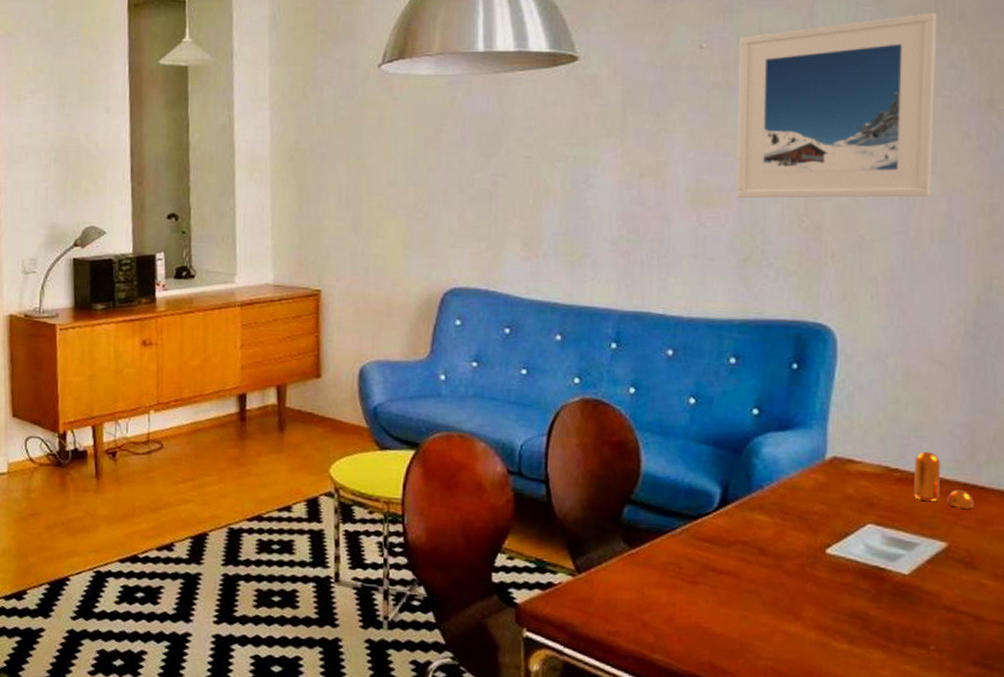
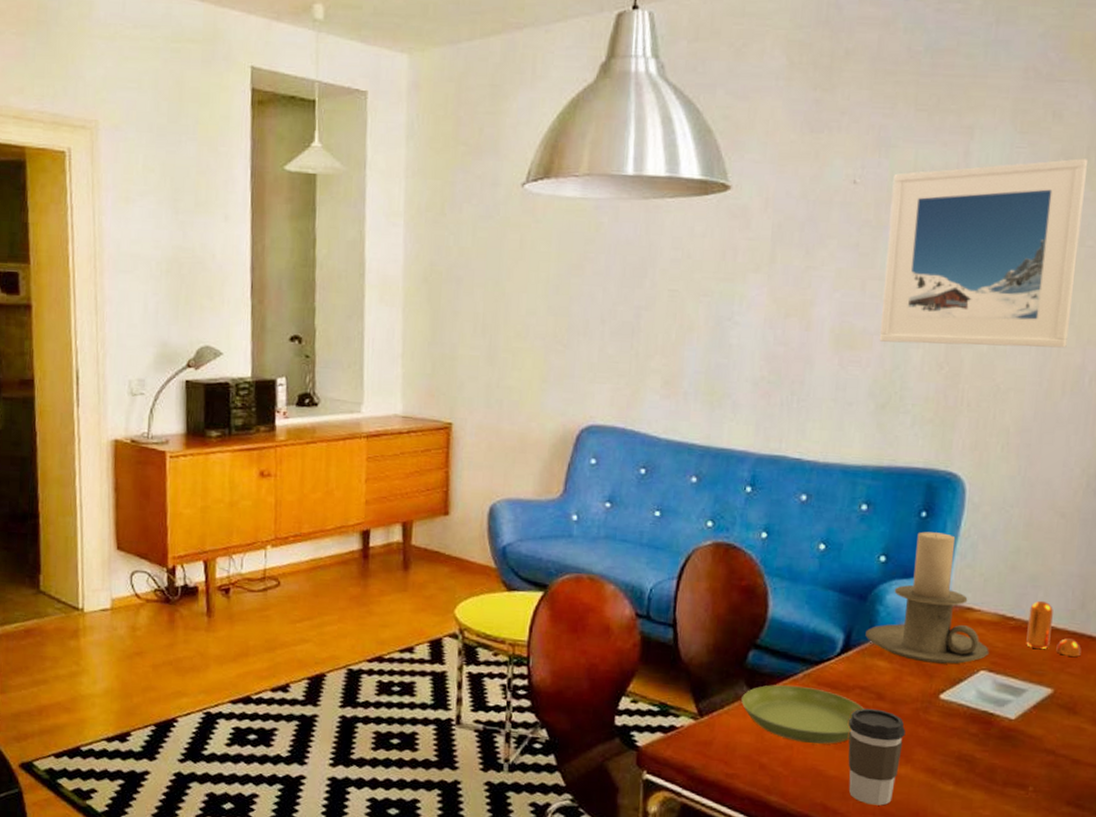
saucer: none [619,540,747,601] -> present [741,684,864,744]
coffee cup: none [731,563,792,665] -> present [847,708,906,806]
candle holder: none [743,383,875,518] -> present [865,531,989,665]

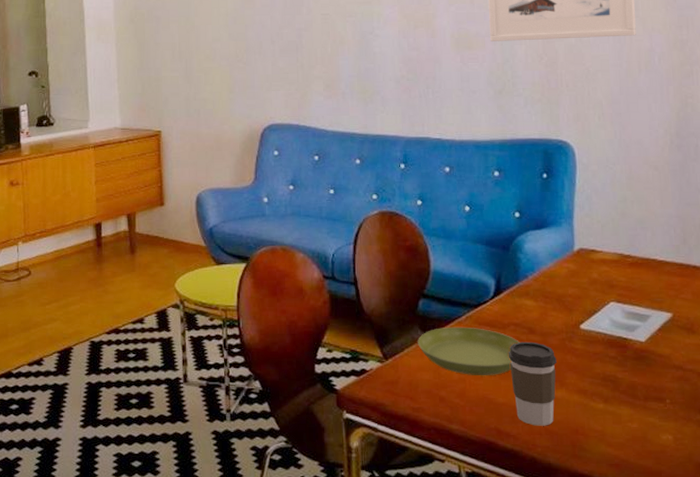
candle holder: present [865,531,989,665] -> none [512,190,615,299]
pepper shaker: present [1026,600,1081,657] -> none [642,239,690,284]

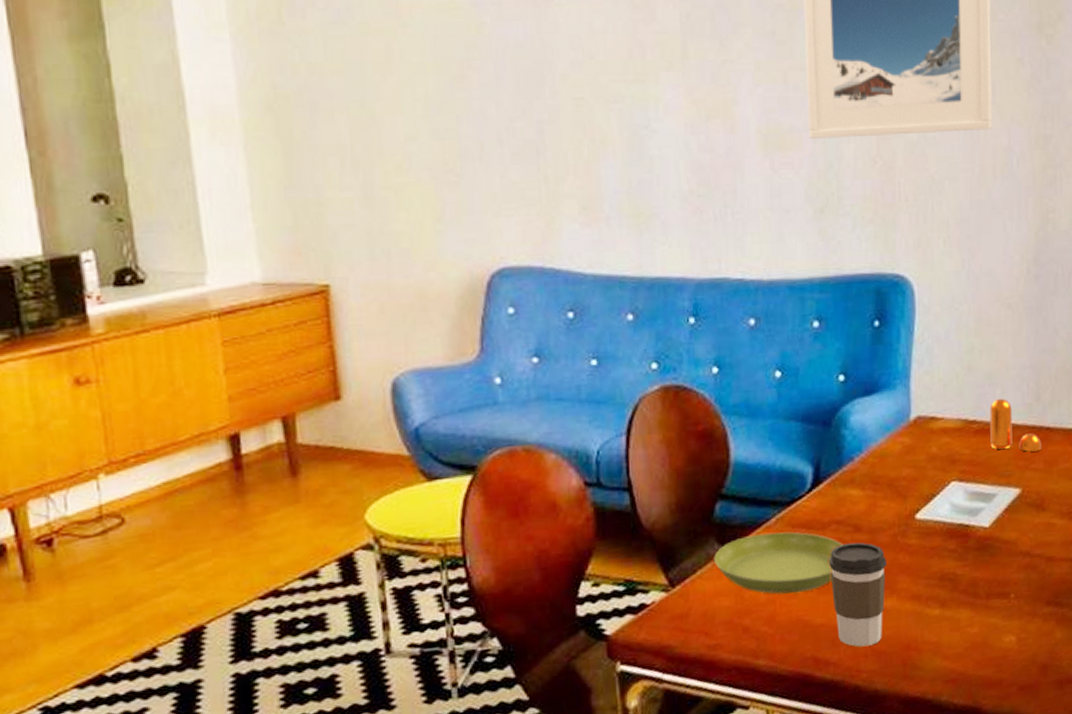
pepper shaker: none [642,239,690,284] -> present [990,398,1042,452]

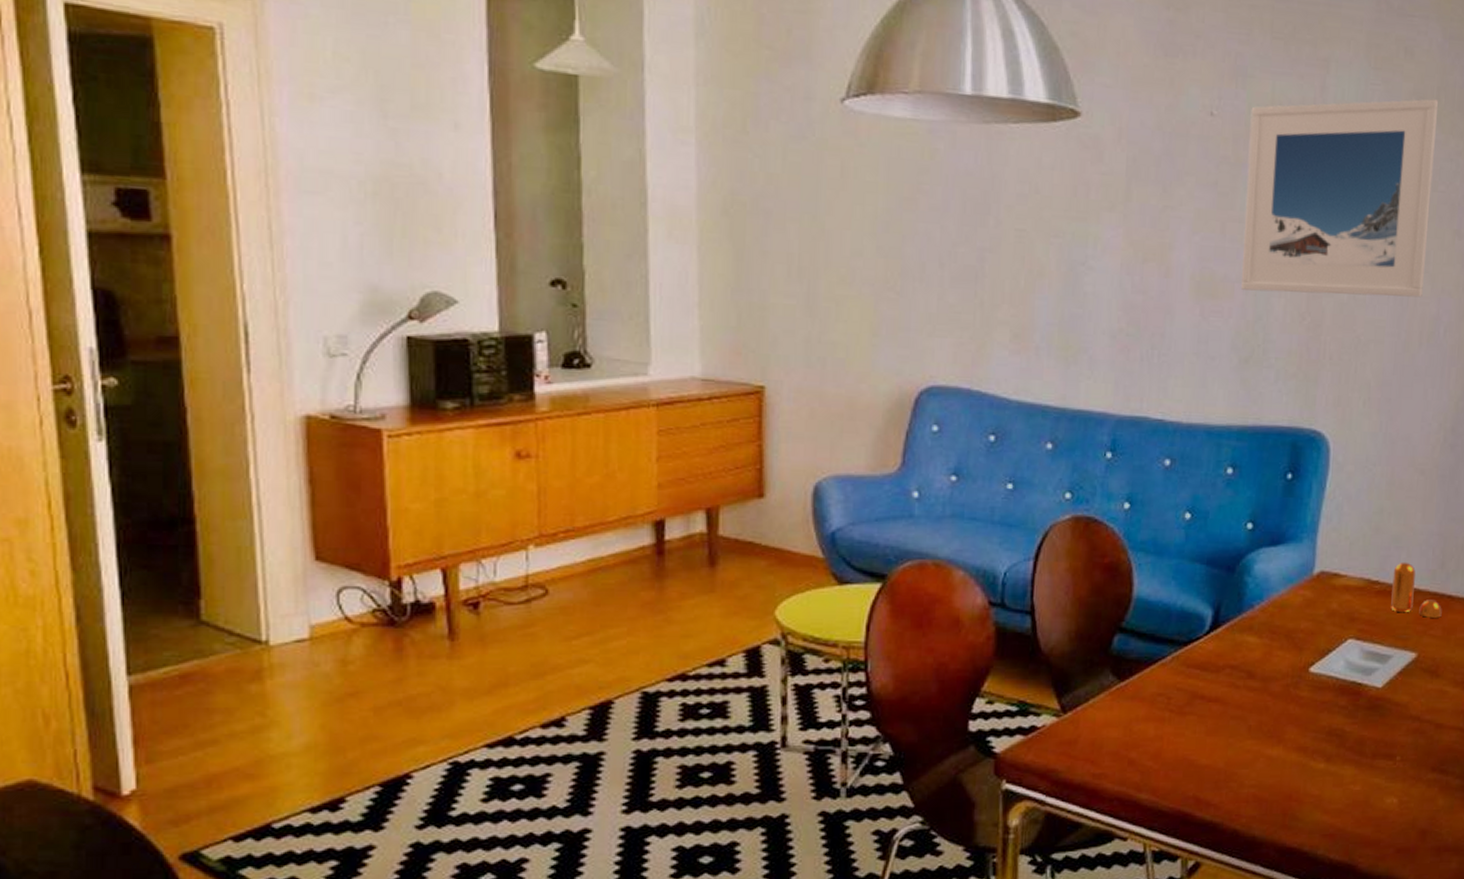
saucer: present [714,532,842,595] -> none [1107,670,1235,732]
coffee cup: present [828,542,887,647] -> none [1218,688,1277,792]

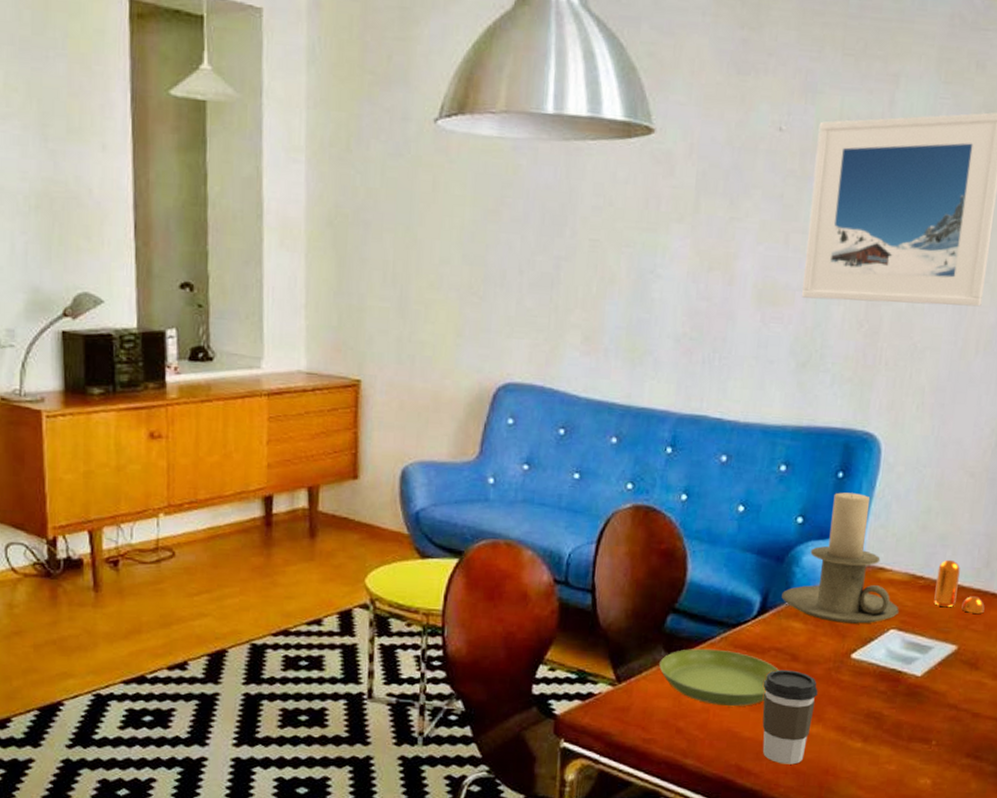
saucer: none [1107,670,1235,732] -> present [659,648,779,707]
coffee cup: none [1218,688,1277,792] -> present [762,669,818,765]
candle holder: none [1234,495,1356,635] -> present [781,492,899,624]

